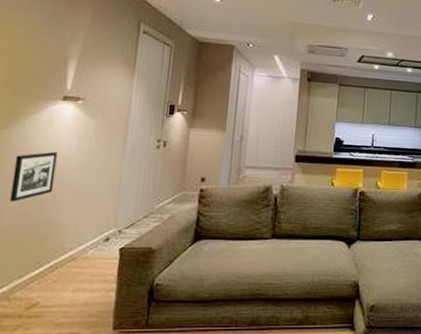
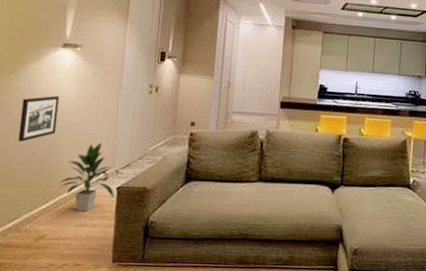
indoor plant: none [55,201,117,276] -> present [59,142,114,212]

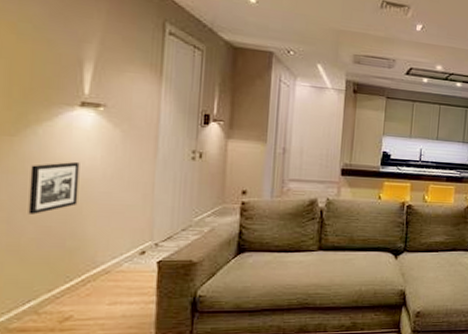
indoor plant: present [59,142,114,212] -> none [85,213,154,289]

